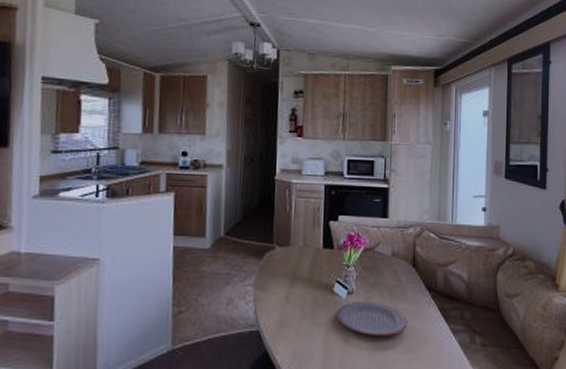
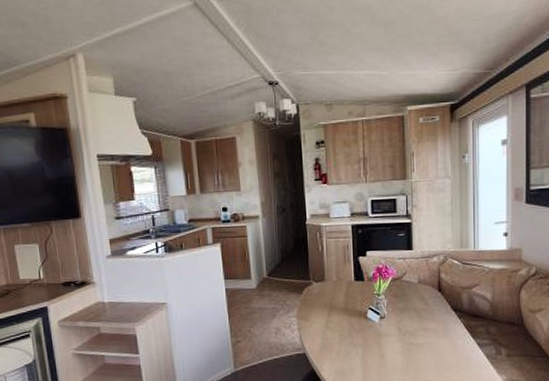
plate: present [336,302,407,336] -> none [371,324,436,353]

